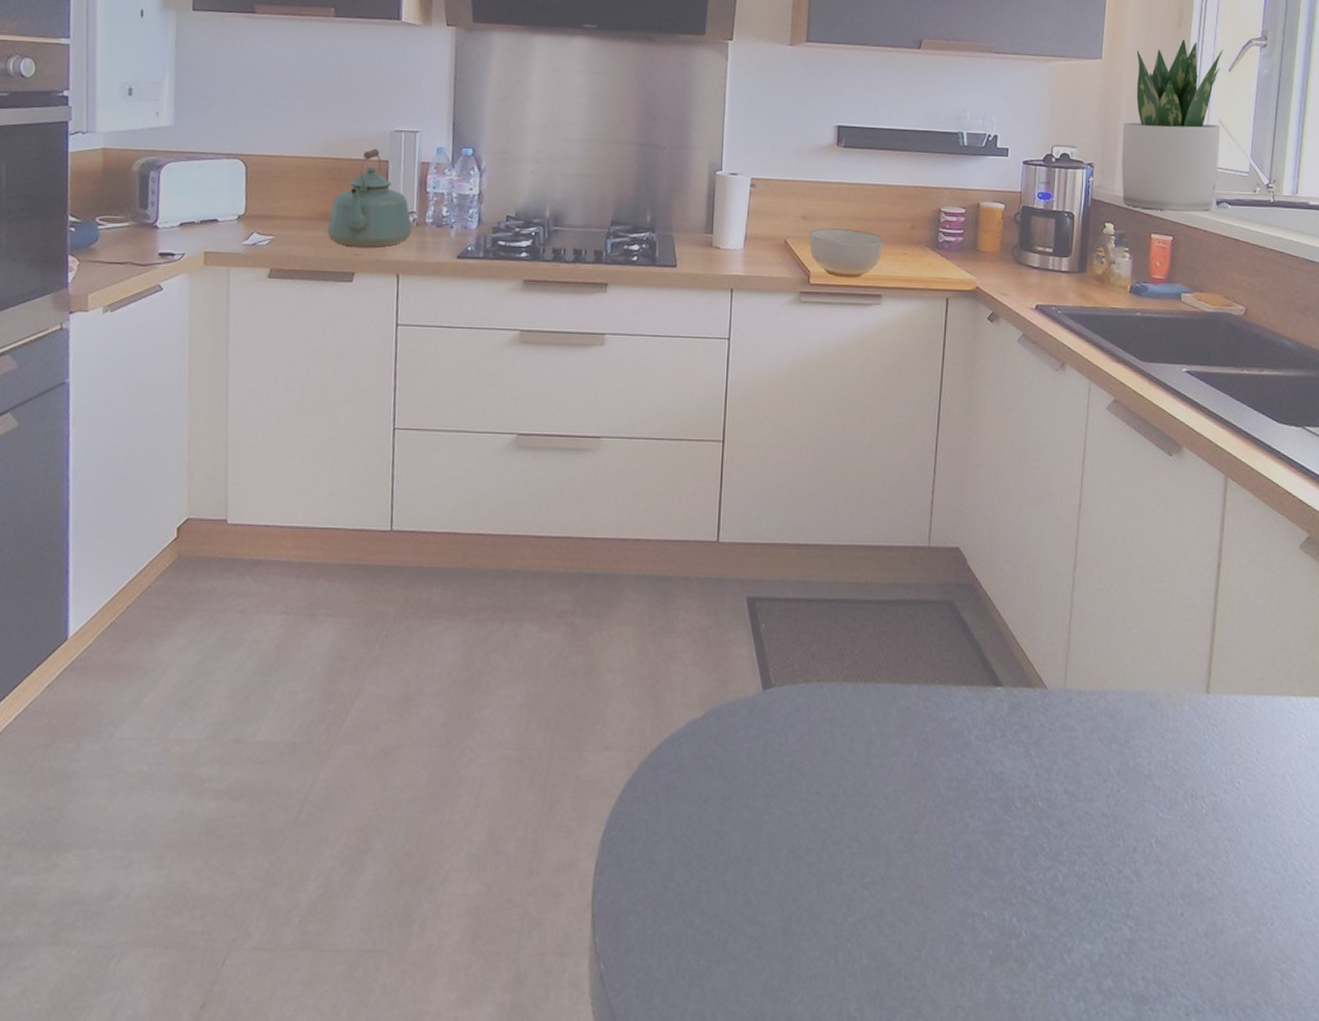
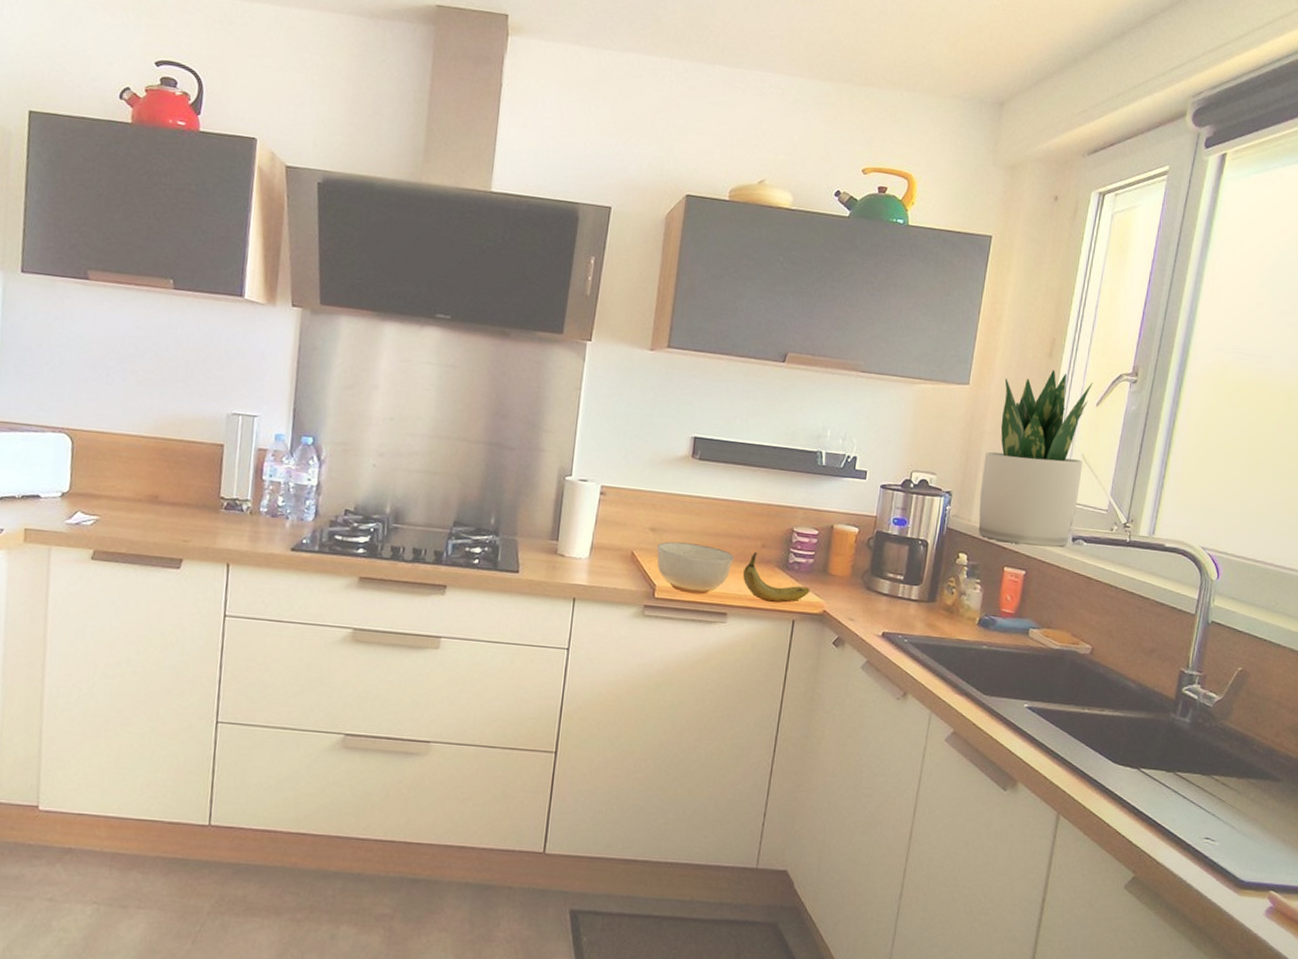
kettle: present [327,148,412,248] -> none [155,431,245,535]
fruit: none [895,233,961,283] -> present [743,551,810,604]

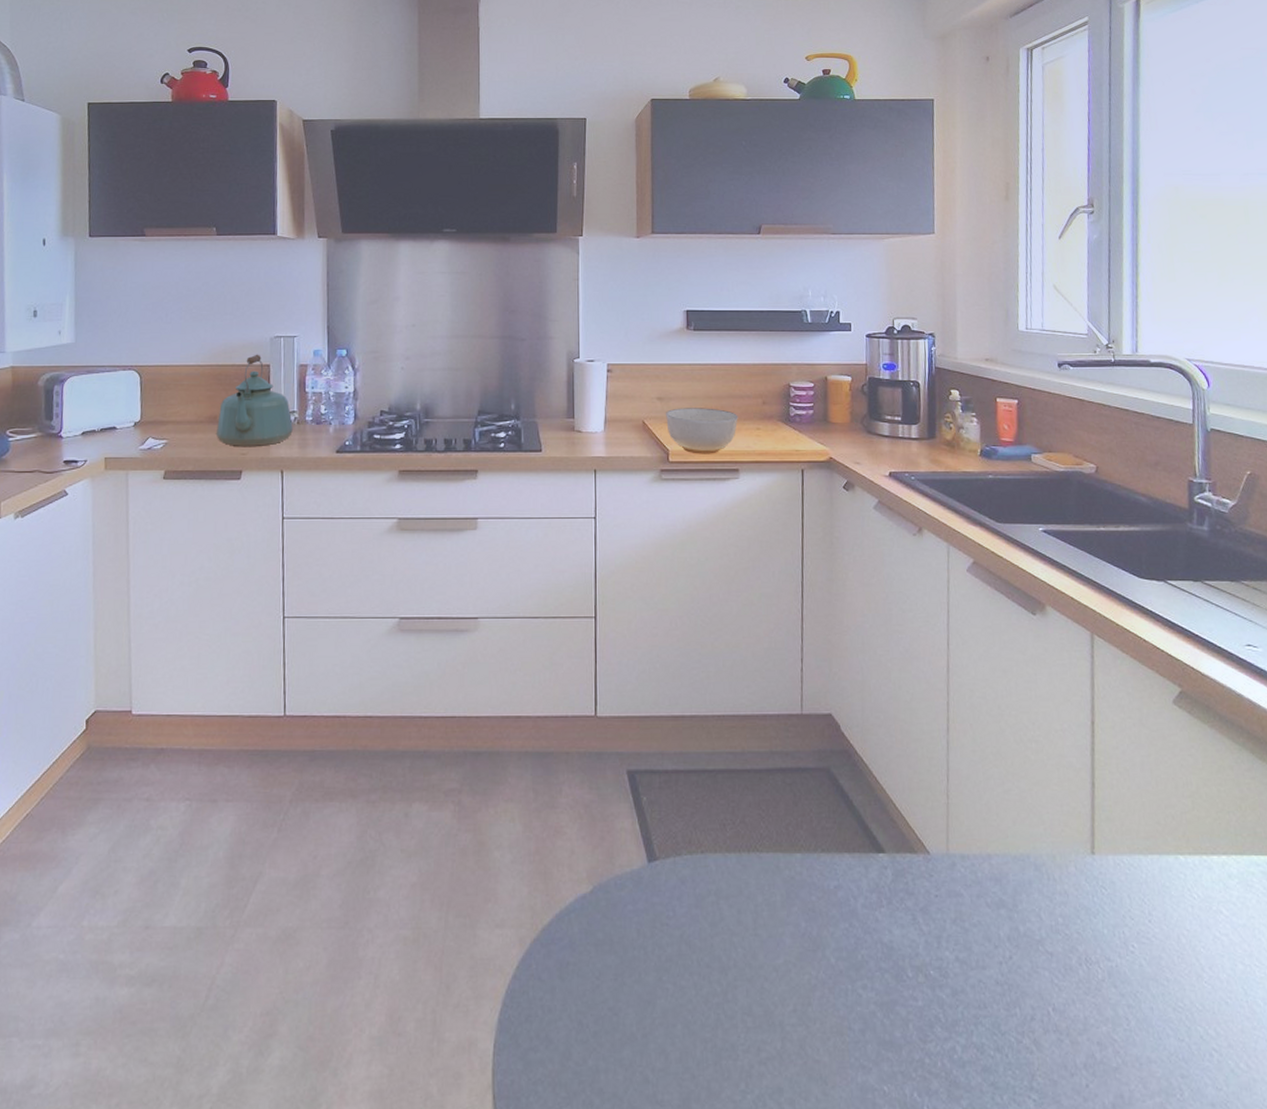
kettle: none [155,431,245,535] -> present [215,354,293,447]
fruit: present [743,551,810,604] -> none [749,409,814,455]
planter: present [978,370,1093,548] -> none [960,211,1057,375]

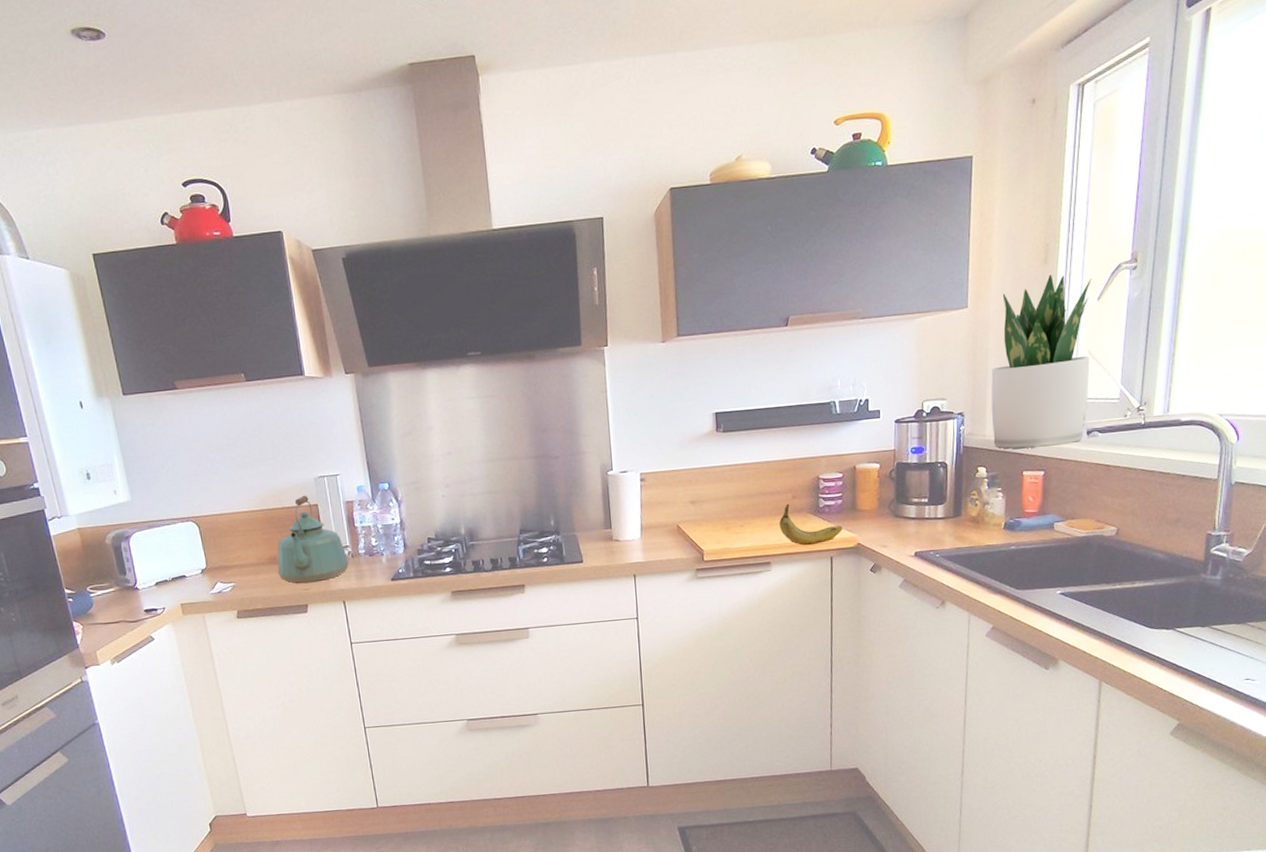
bowl: present [666,408,738,454] -> none [699,506,769,552]
fruit: none [749,409,814,455] -> present [779,503,843,546]
planter: none [960,211,1057,375] -> present [991,274,1092,449]

